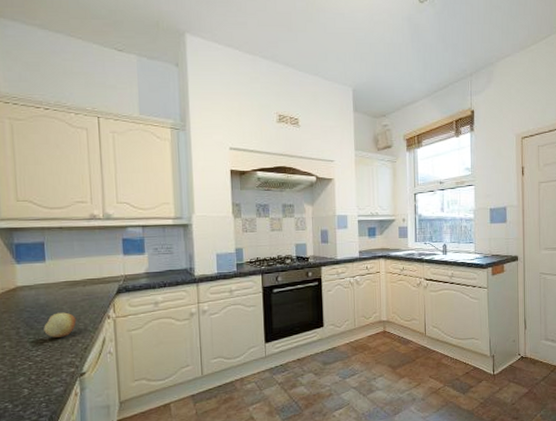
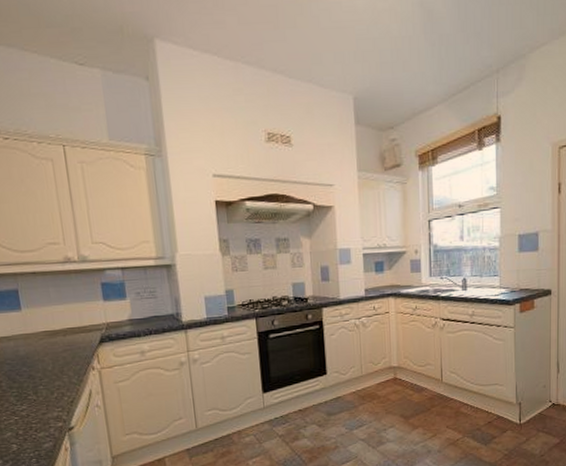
fruit: present [44,312,77,338] -> none [26,364,60,391]

